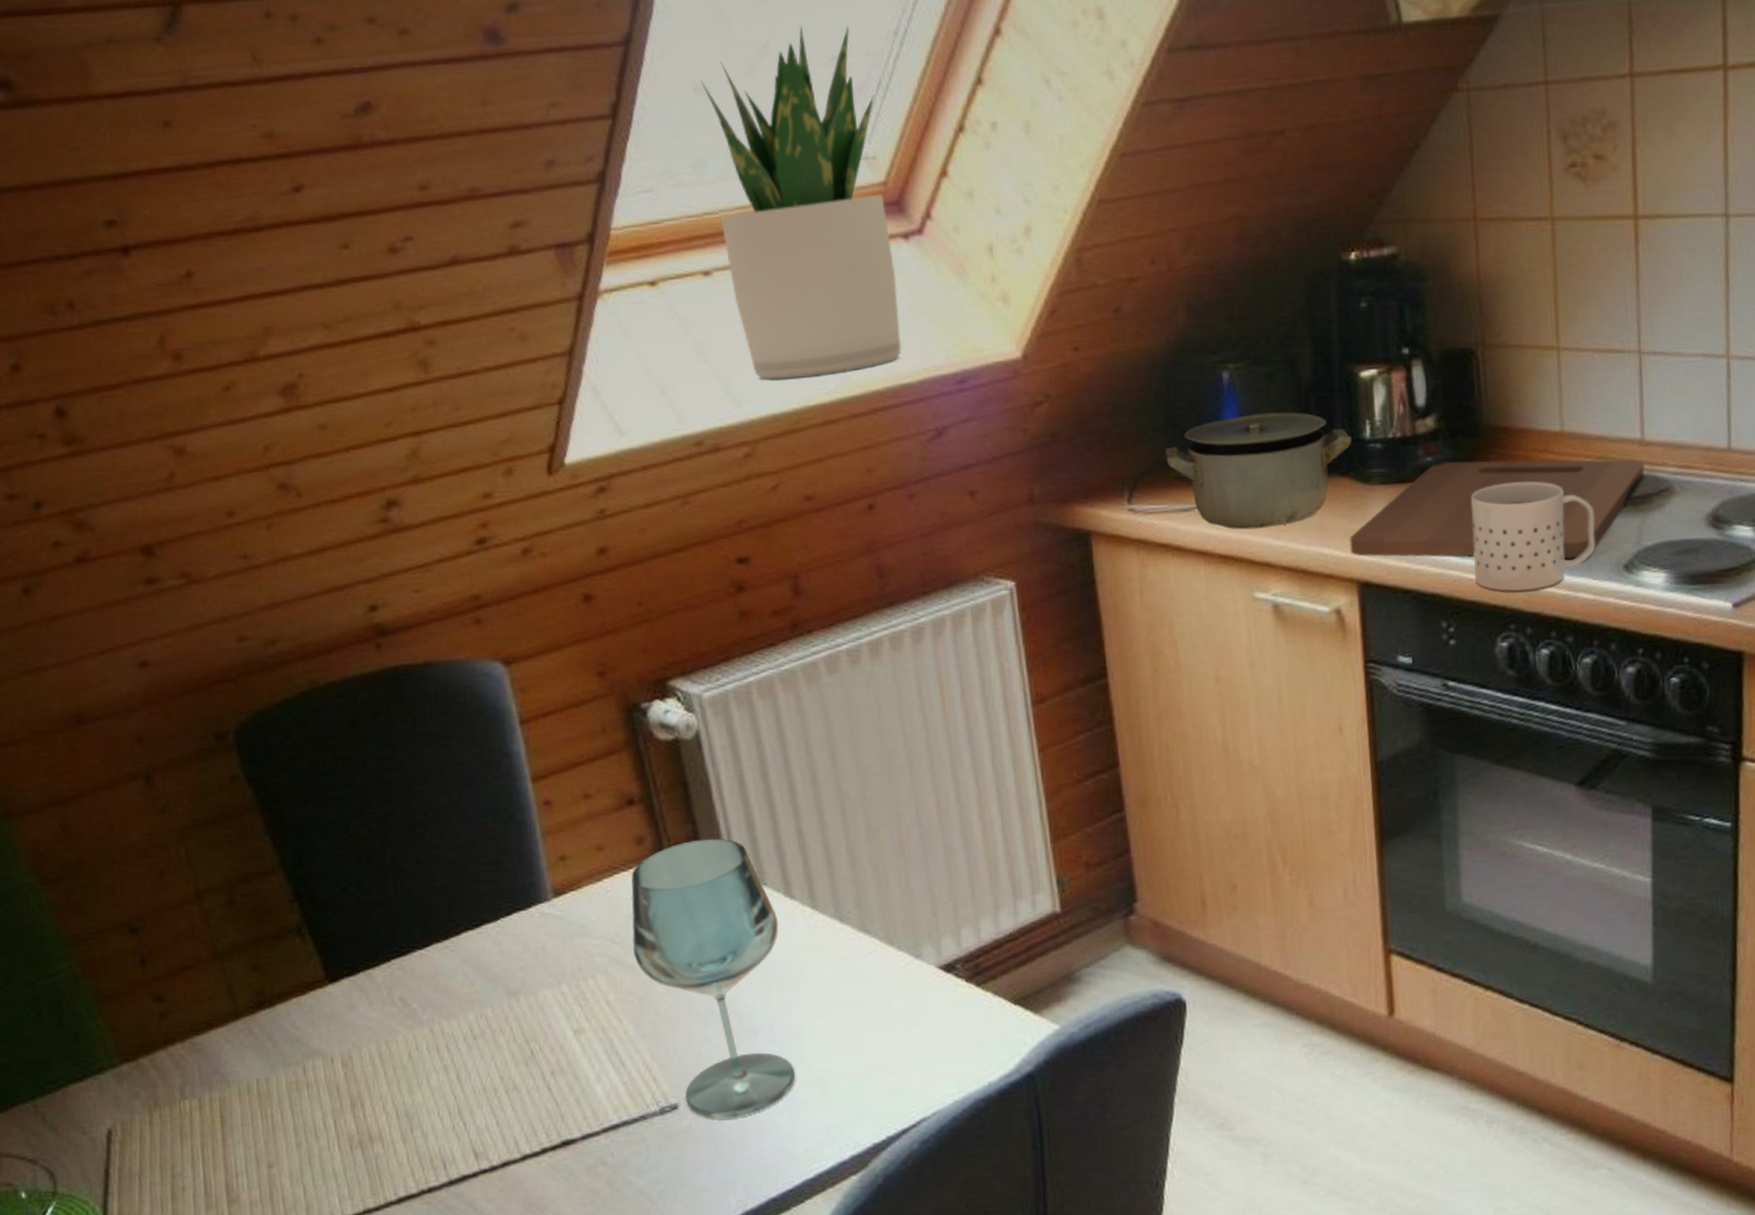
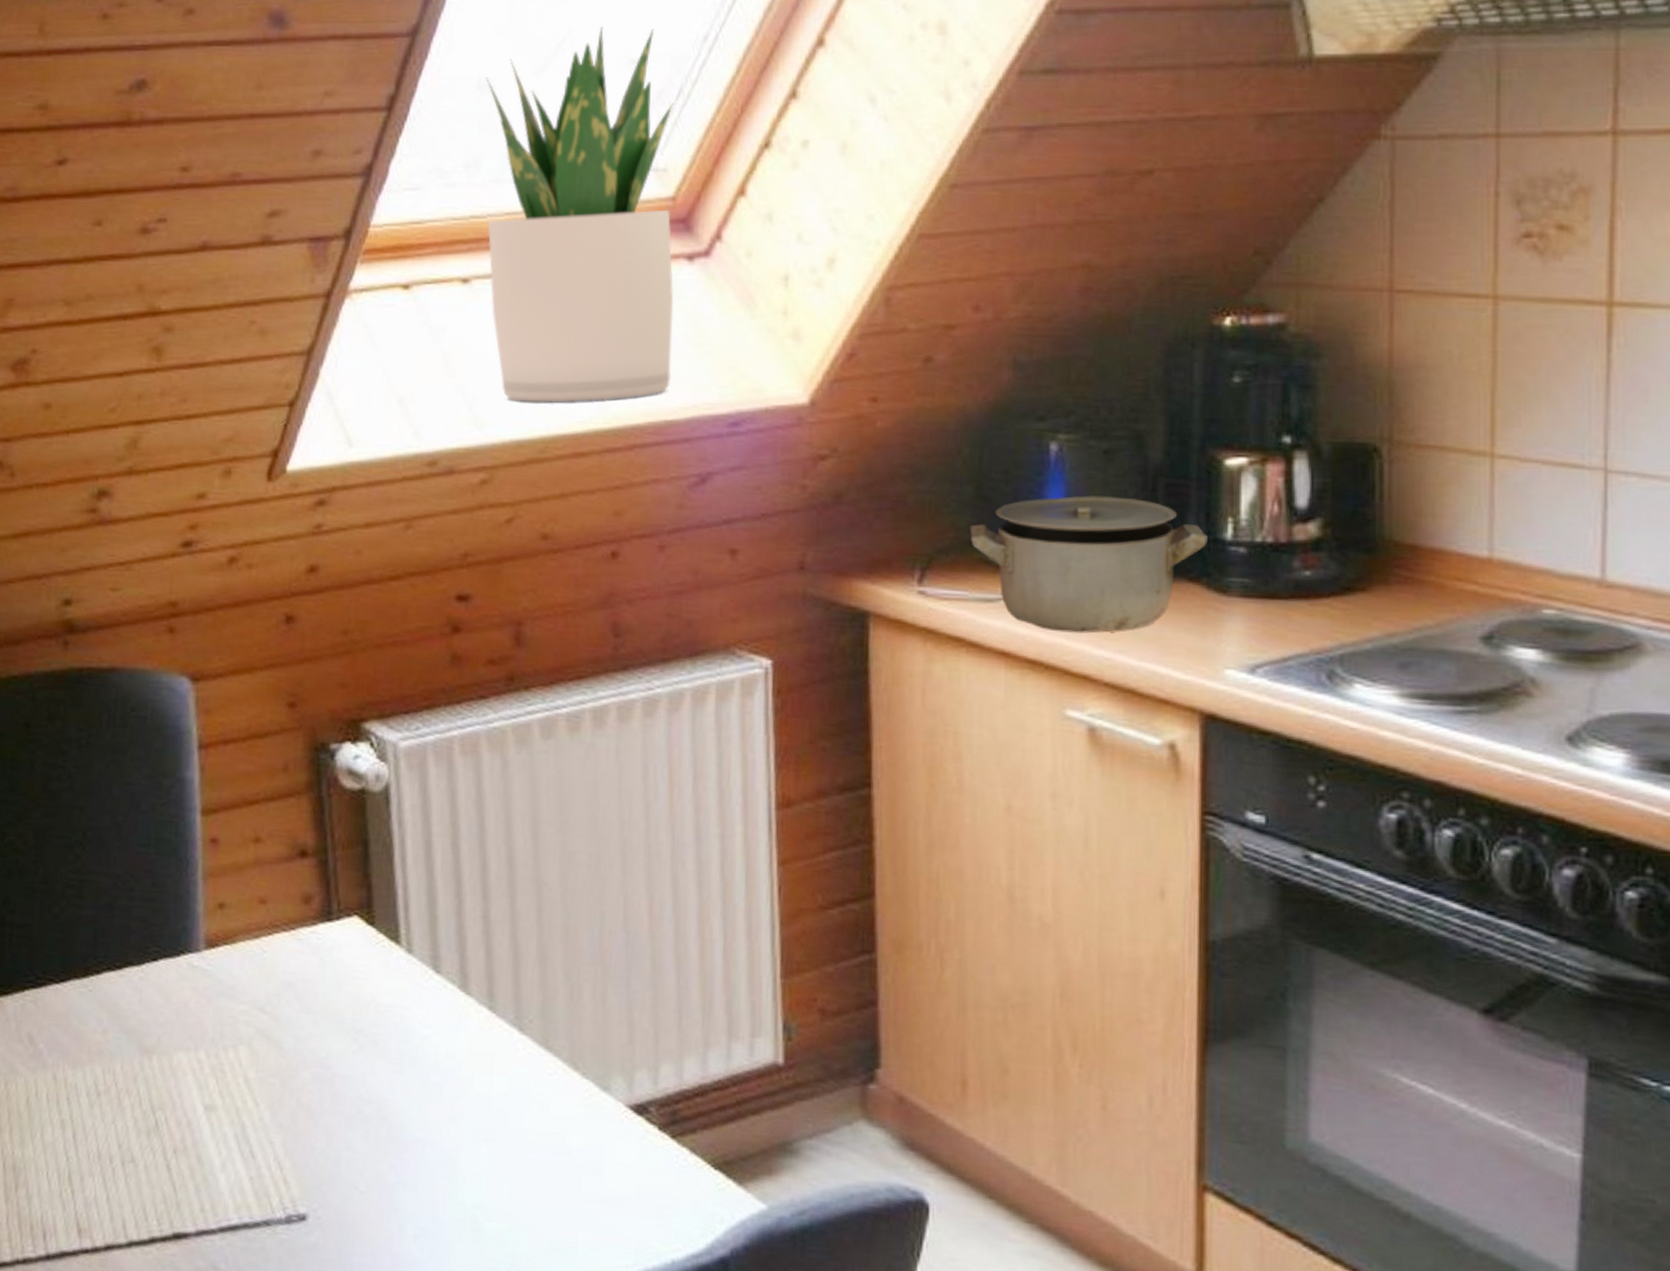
wine glass: present [630,838,796,1120] -> none [281,908,449,1245]
cutting board: present [1349,459,1646,559] -> none [1193,579,1605,720]
mug: present [1470,481,1595,594] -> none [1358,614,1530,756]

